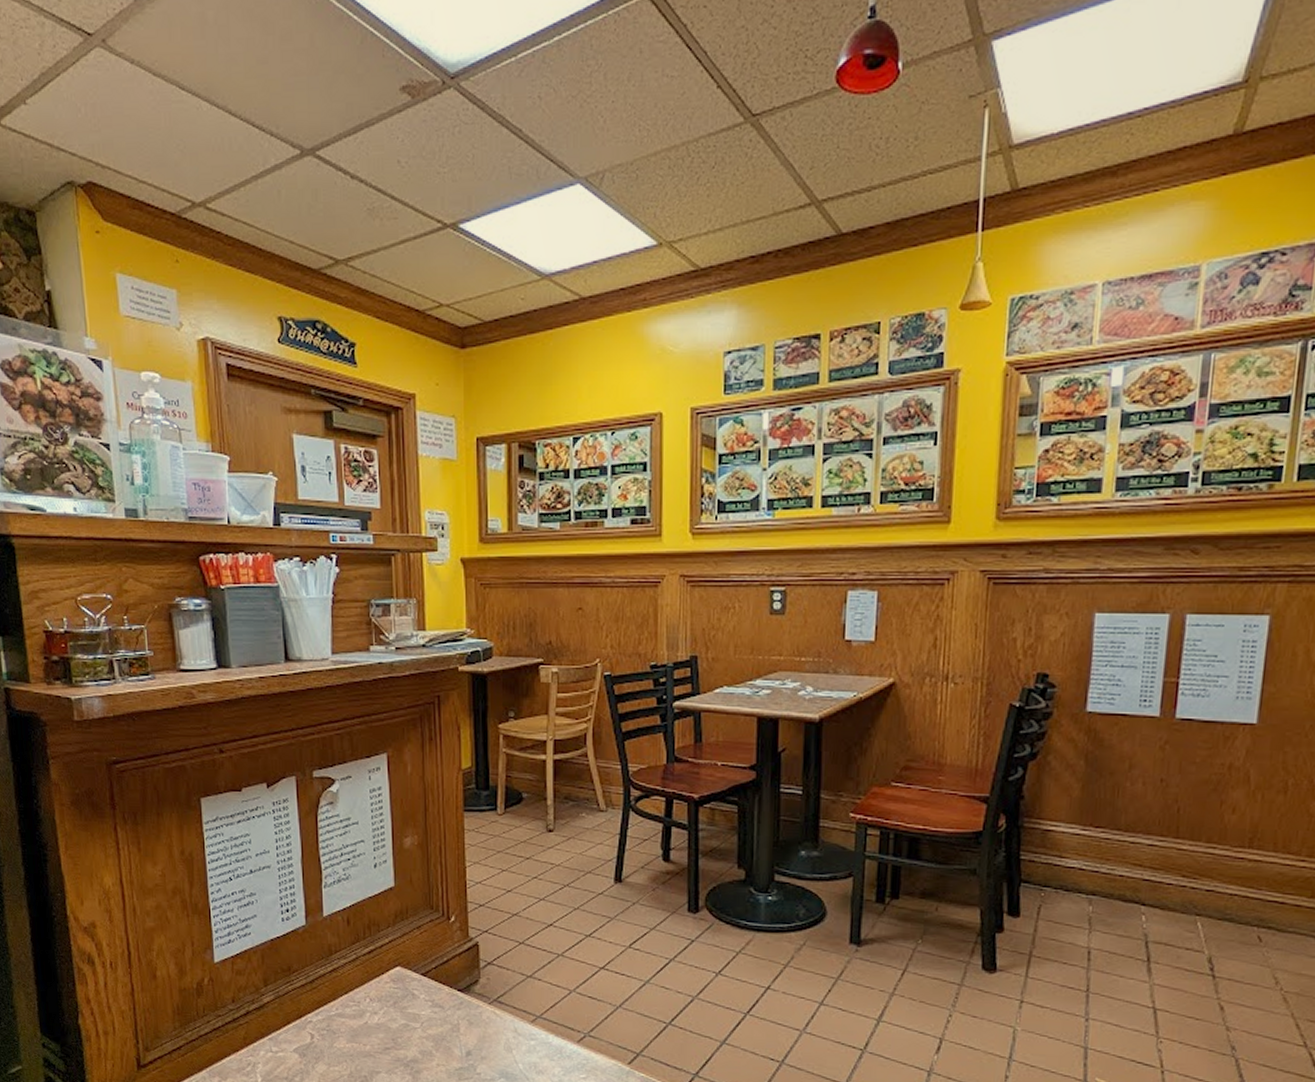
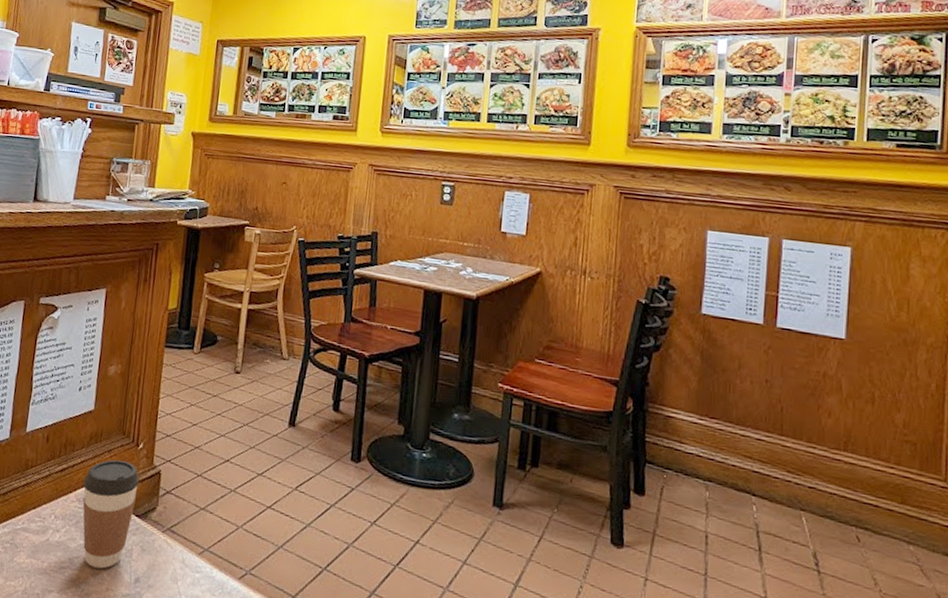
coffee cup: none [394,935,457,1046] -> present [82,460,140,569]

